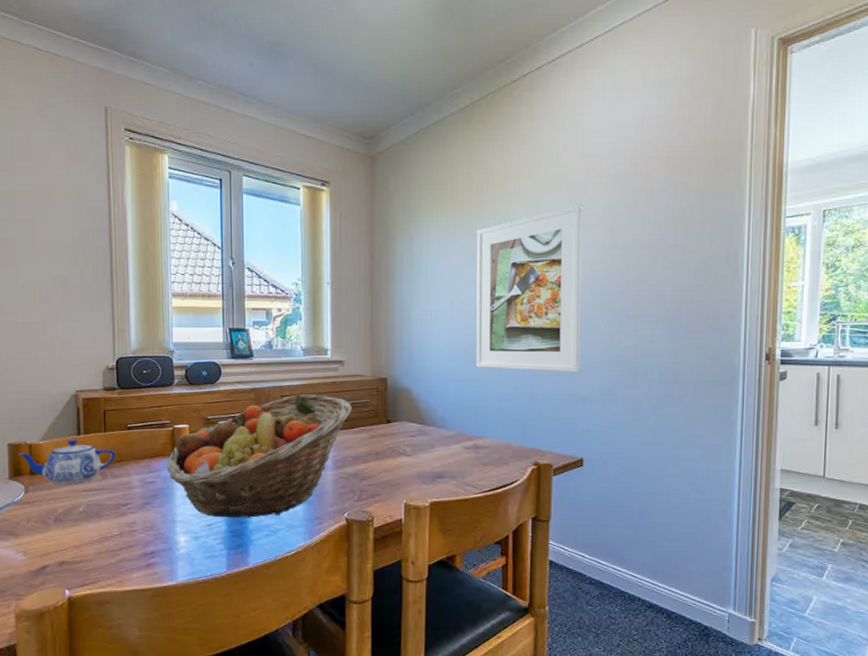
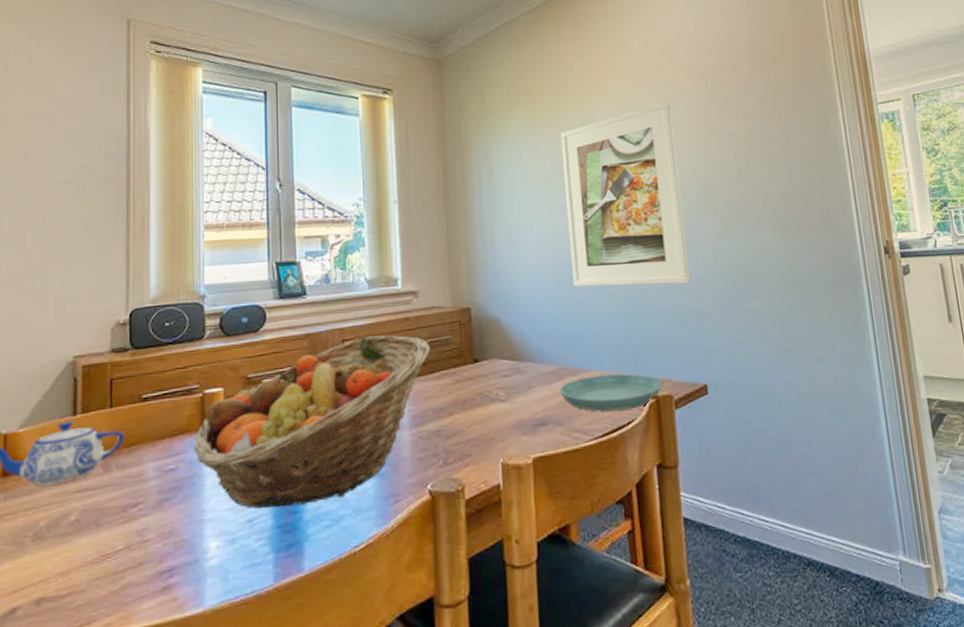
saucer: none [456,443,544,472] -> present [559,374,662,412]

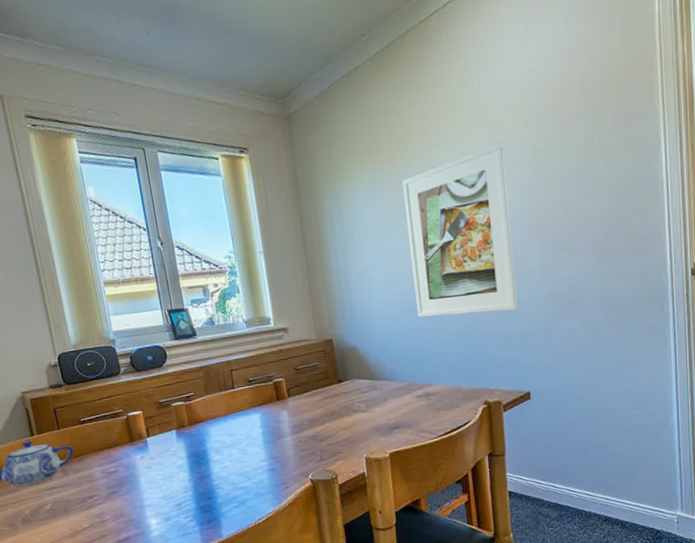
fruit basket: present [193,335,431,509] -> none [126,364,303,497]
saucer: present [559,374,662,412] -> none [408,386,493,417]

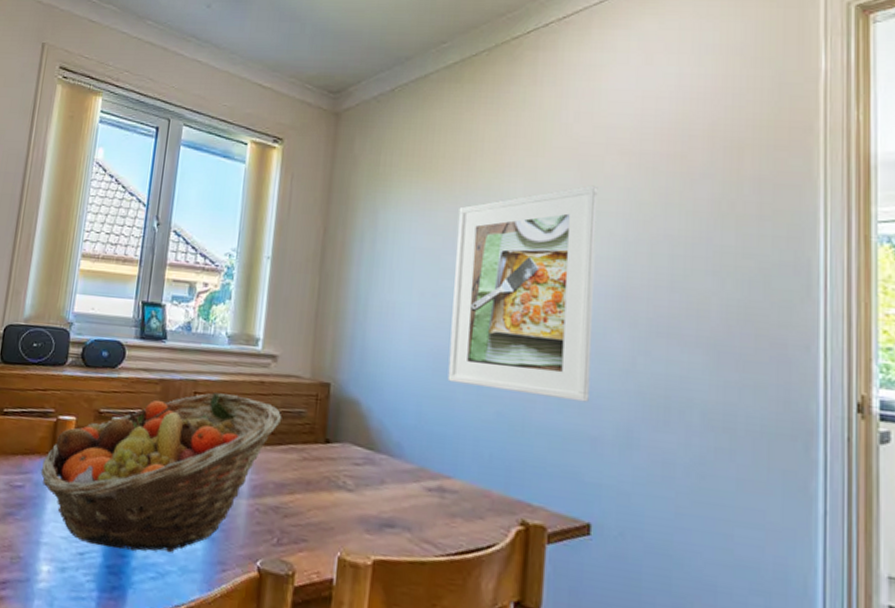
fruit basket: none [126,364,303,497] -> present [40,393,282,553]

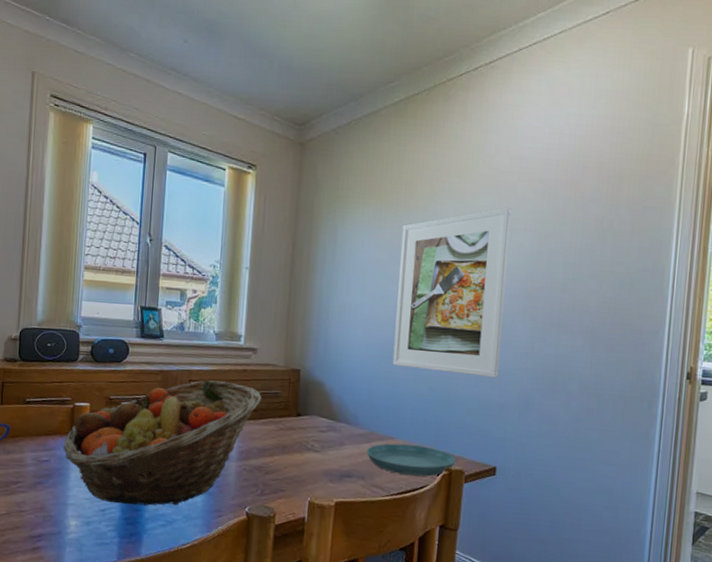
saucer: none [414,484,535,532] -> present [366,443,456,477]

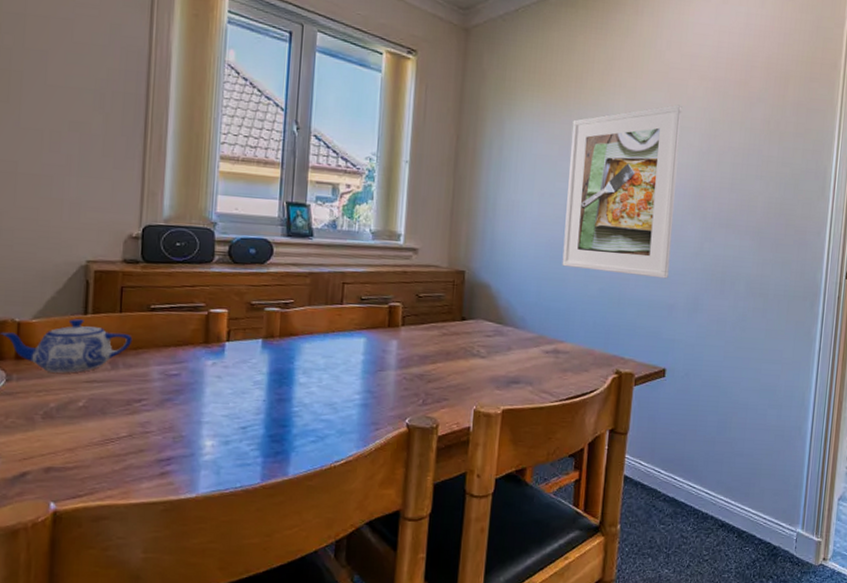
fruit basket: present [63,380,262,506] -> none [196,282,424,421]
saucer: present [366,443,456,477] -> none [534,347,626,380]

